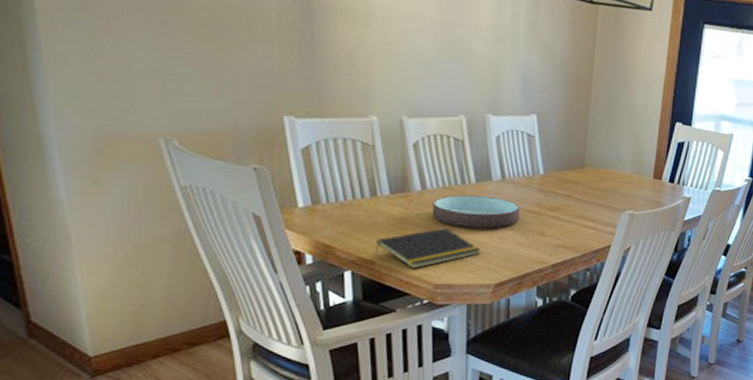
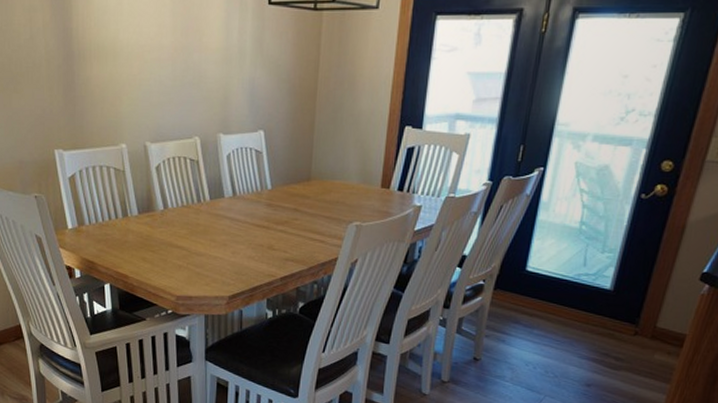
notepad: present [374,228,480,269] -> none [127,244,215,282]
bowl: present [432,194,520,230] -> none [173,212,250,245]

